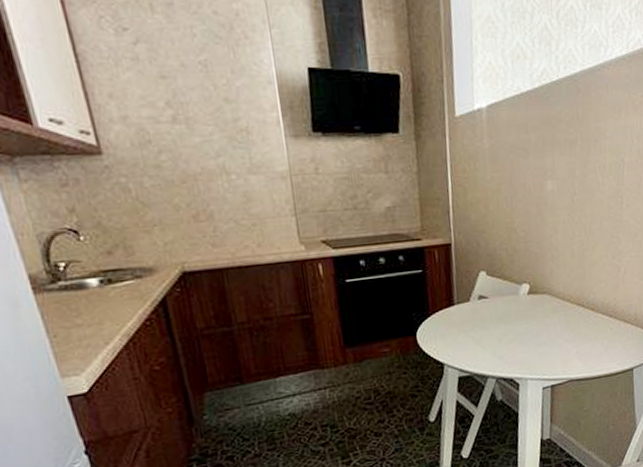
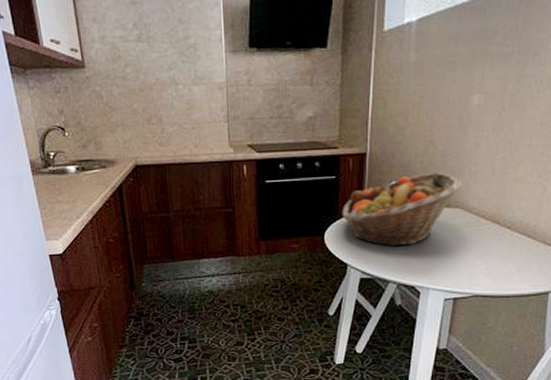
fruit basket: none [432,259,547,340] -> present [342,172,463,247]

